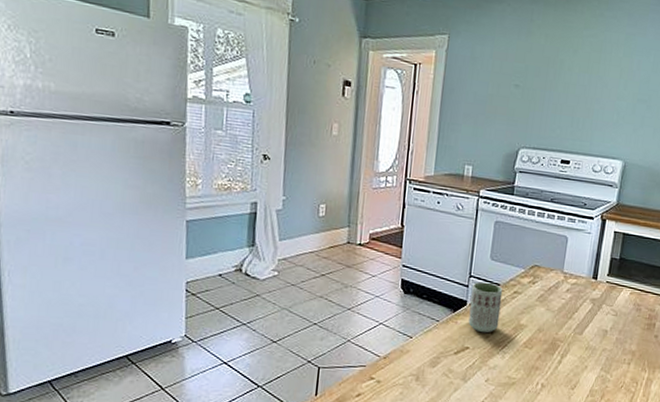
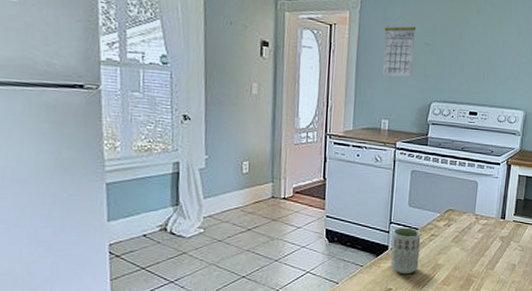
calendar: none [467,56,505,121] -> present [382,16,415,77]

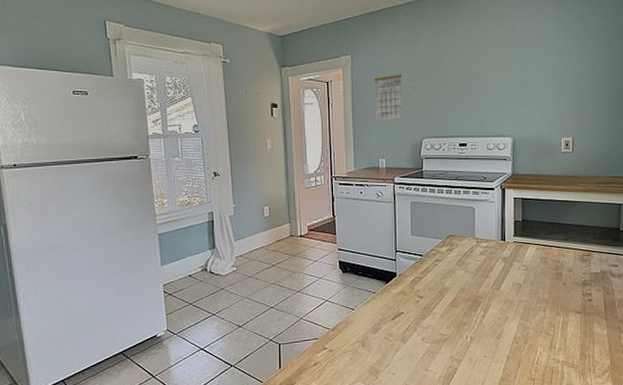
cup: present [390,227,421,275] -> none [399,254,426,299]

